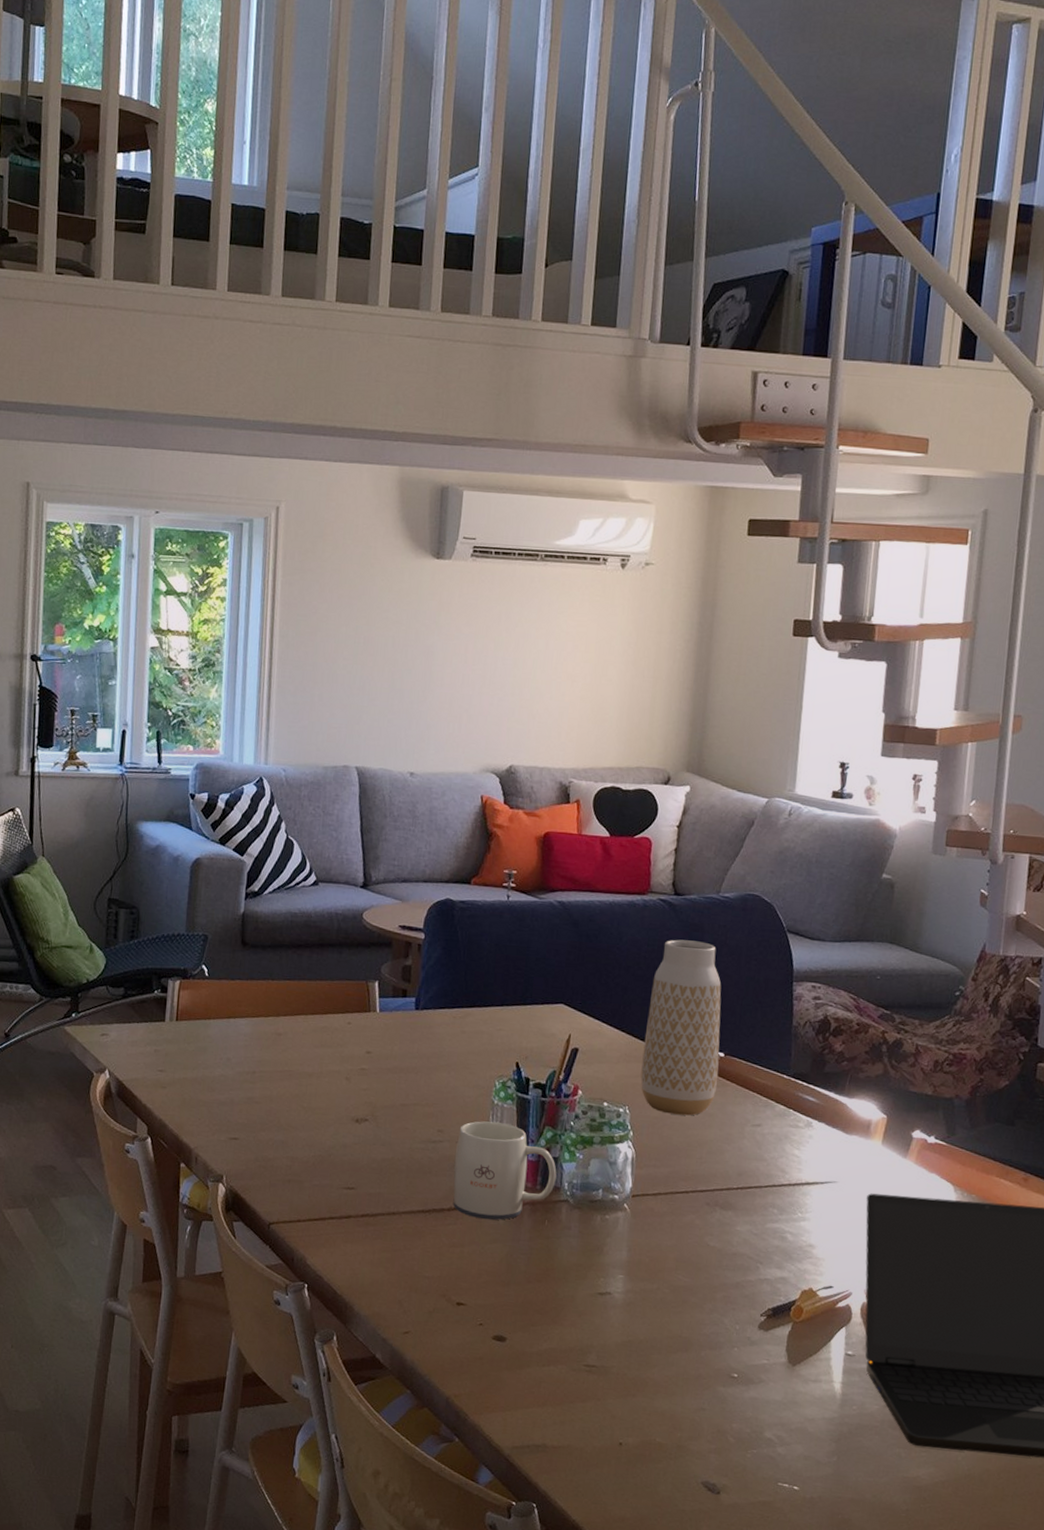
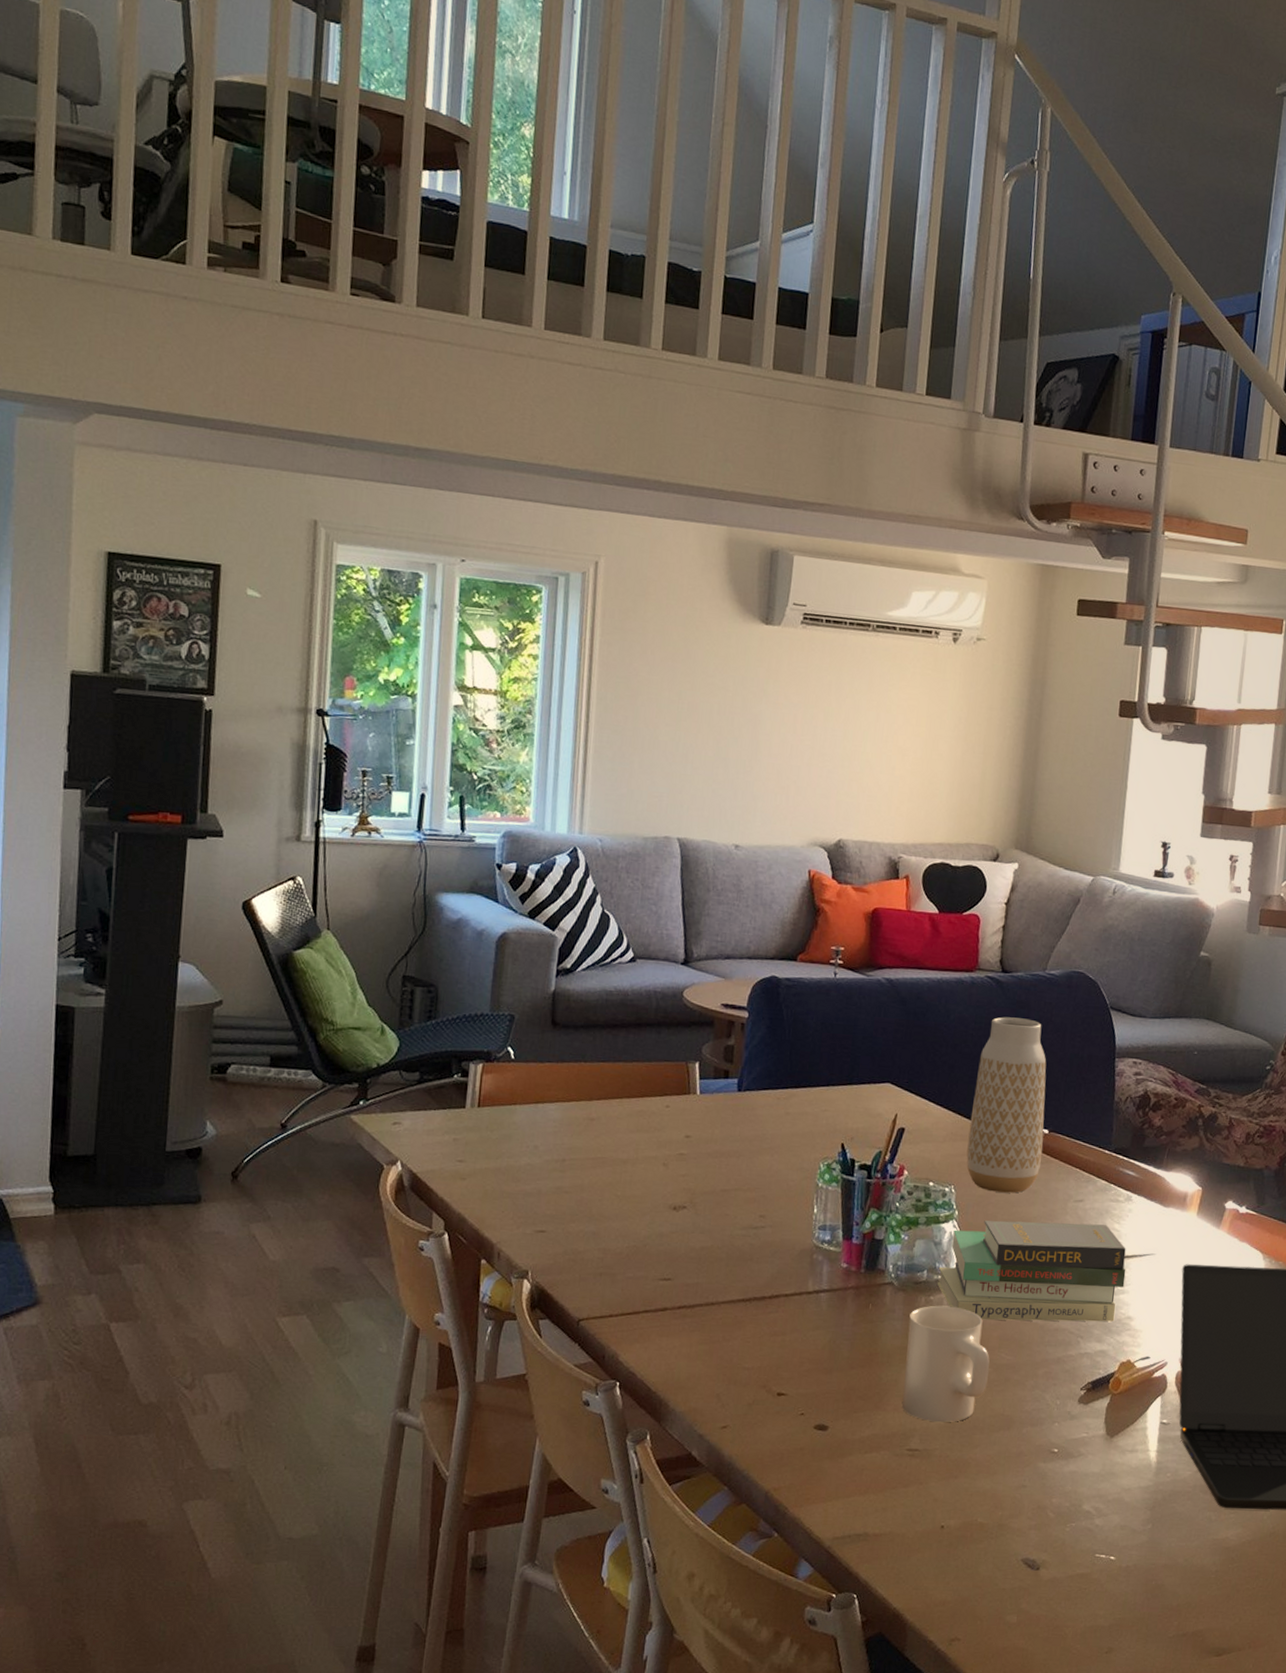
mug: present [453,1121,557,1220] -> none [774,1205,882,1307]
cup: none [578,1225,667,1341] -> present [901,1305,990,1423]
books: none [612,1142,807,1249] -> present [937,1220,1126,1322]

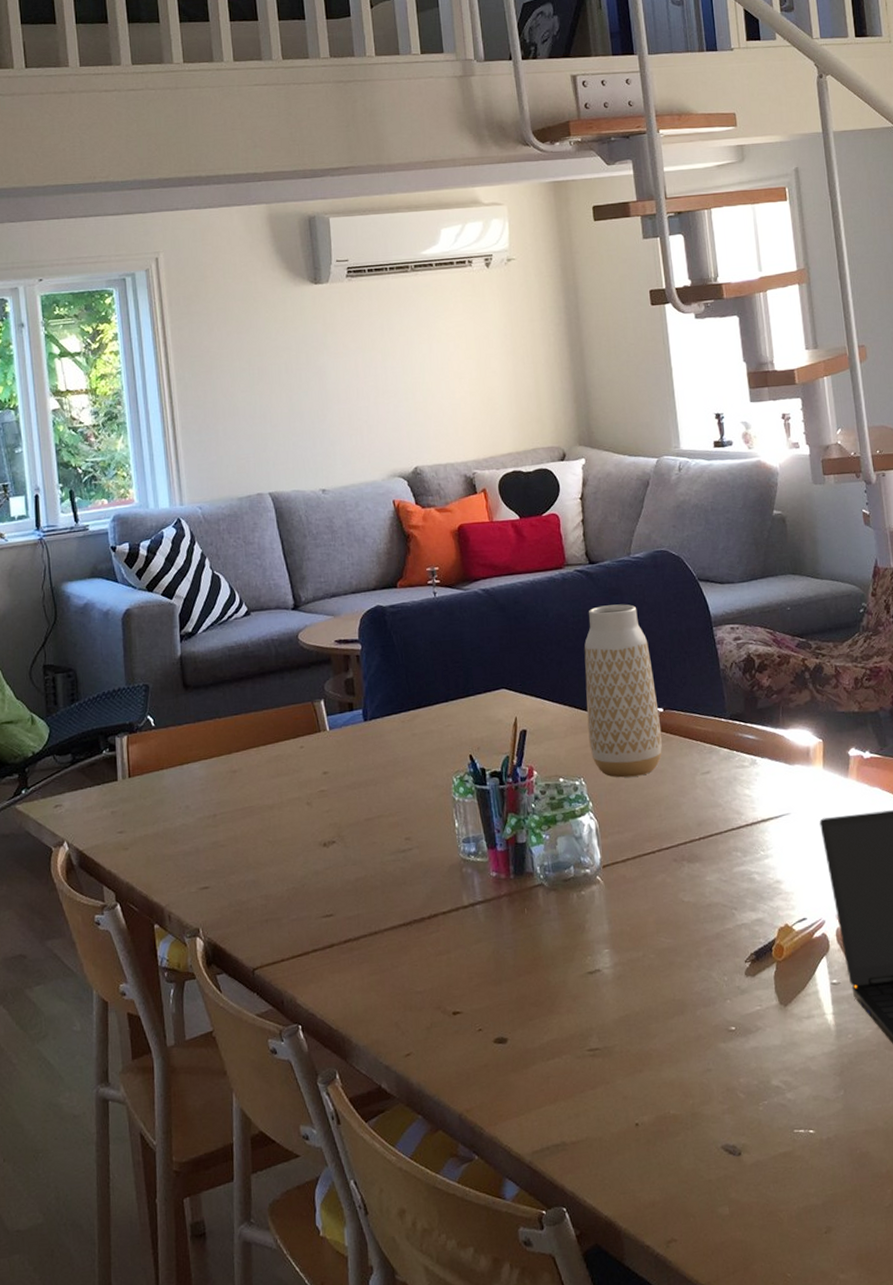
cup: present [901,1305,990,1423] -> none [565,898,653,1018]
books: present [937,1220,1126,1322] -> none [584,792,767,907]

